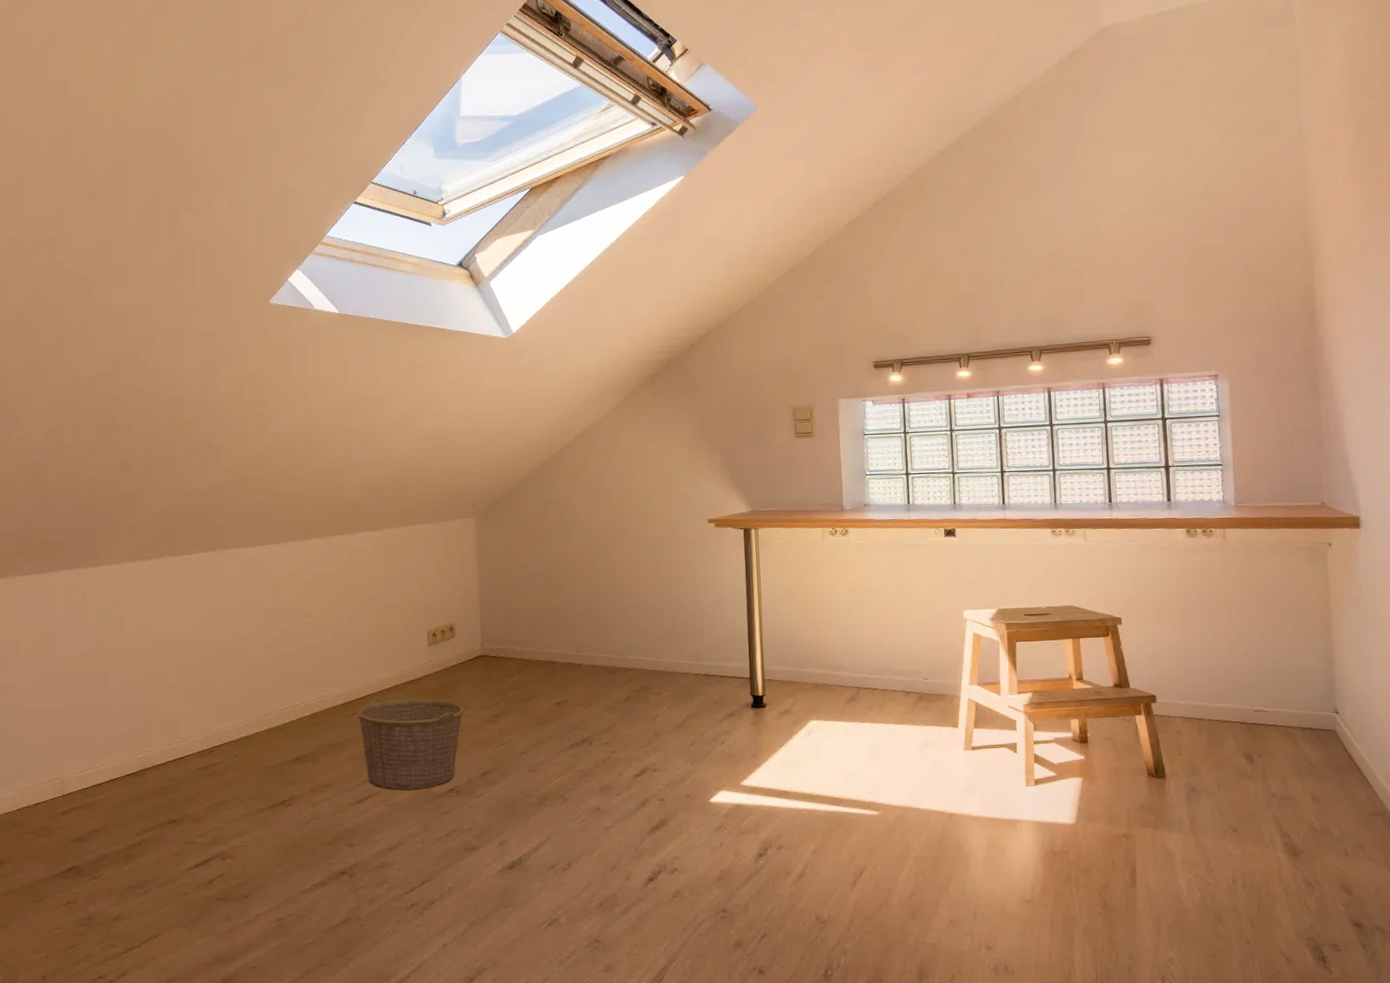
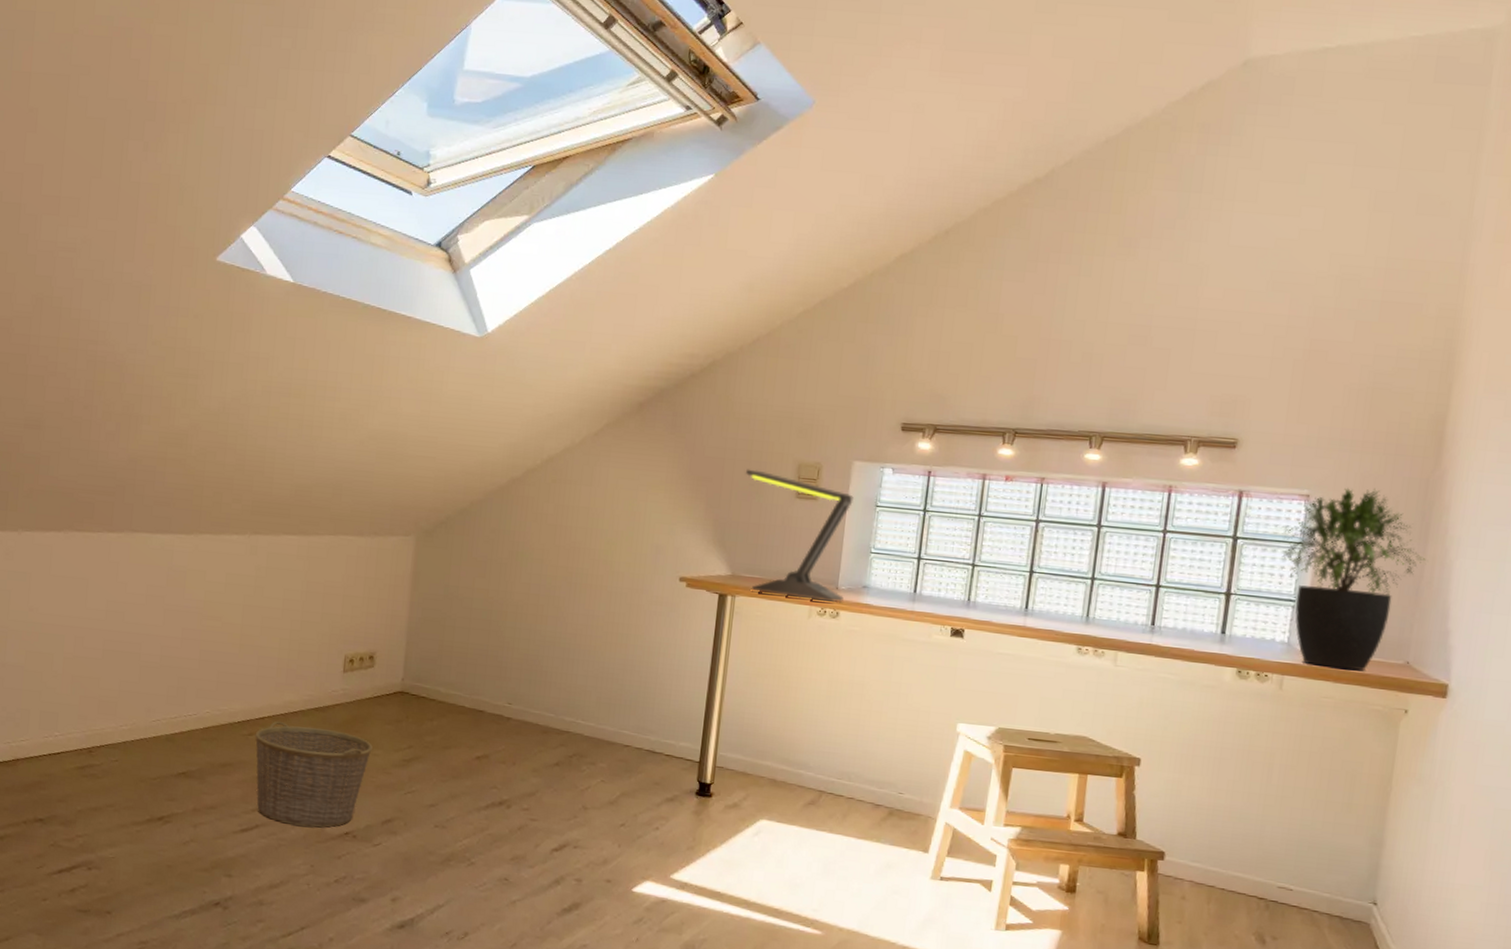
desk lamp: none [749,418,850,523] -> present [745,469,854,603]
potted plant: none [1198,361,1321,517] -> present [1280,487,1426,671]

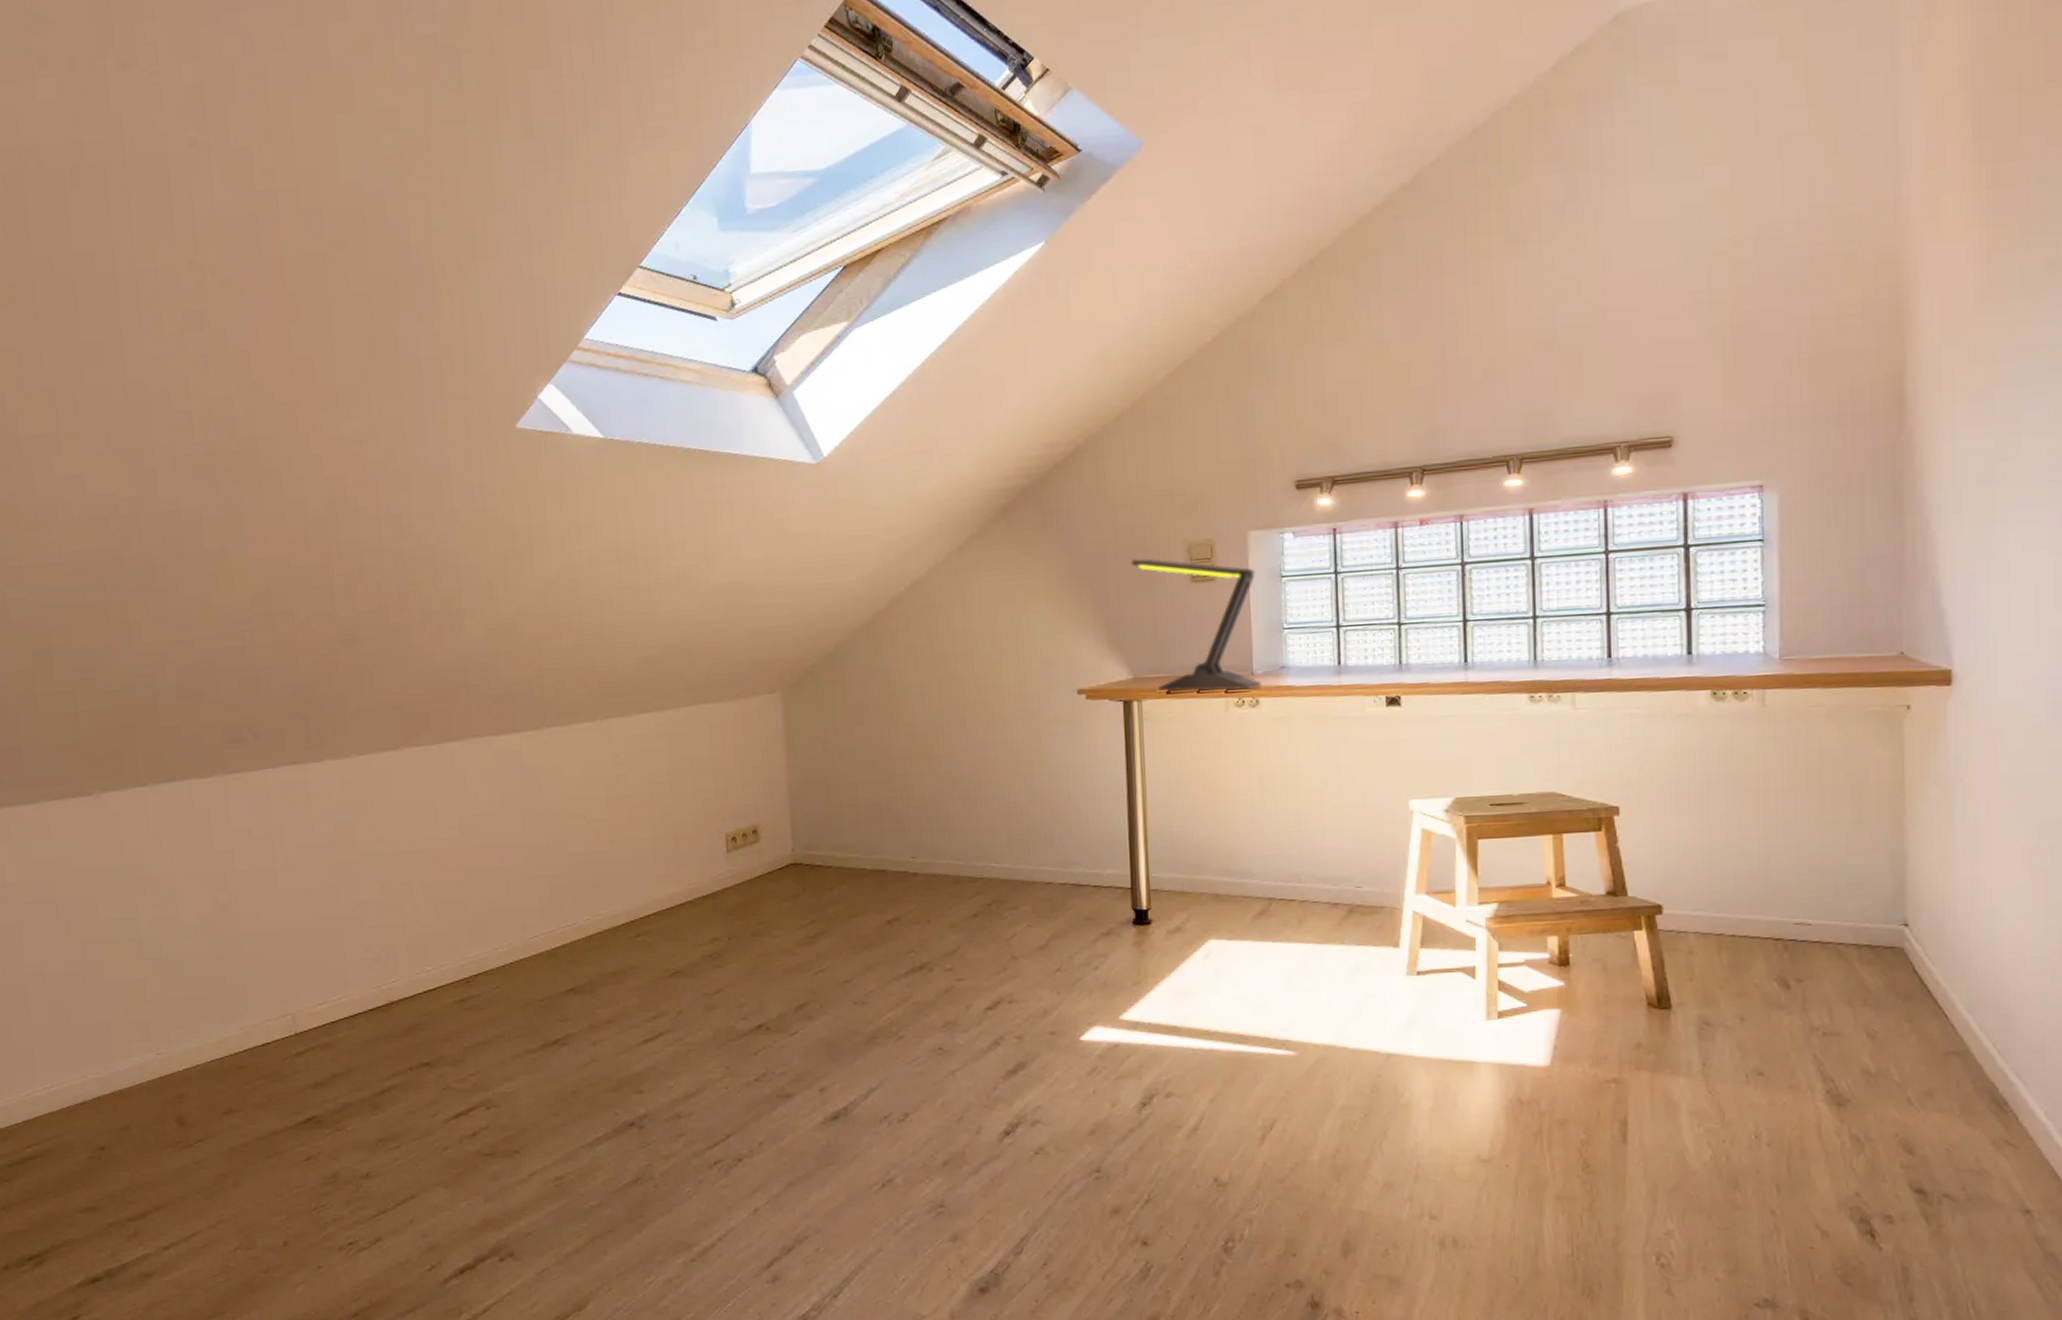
basket: present [255,721,373,828] -> none [642,916,772,1026]
potted plant: present [1280,487,1426,671] -> none [1735,465,1905,674]

